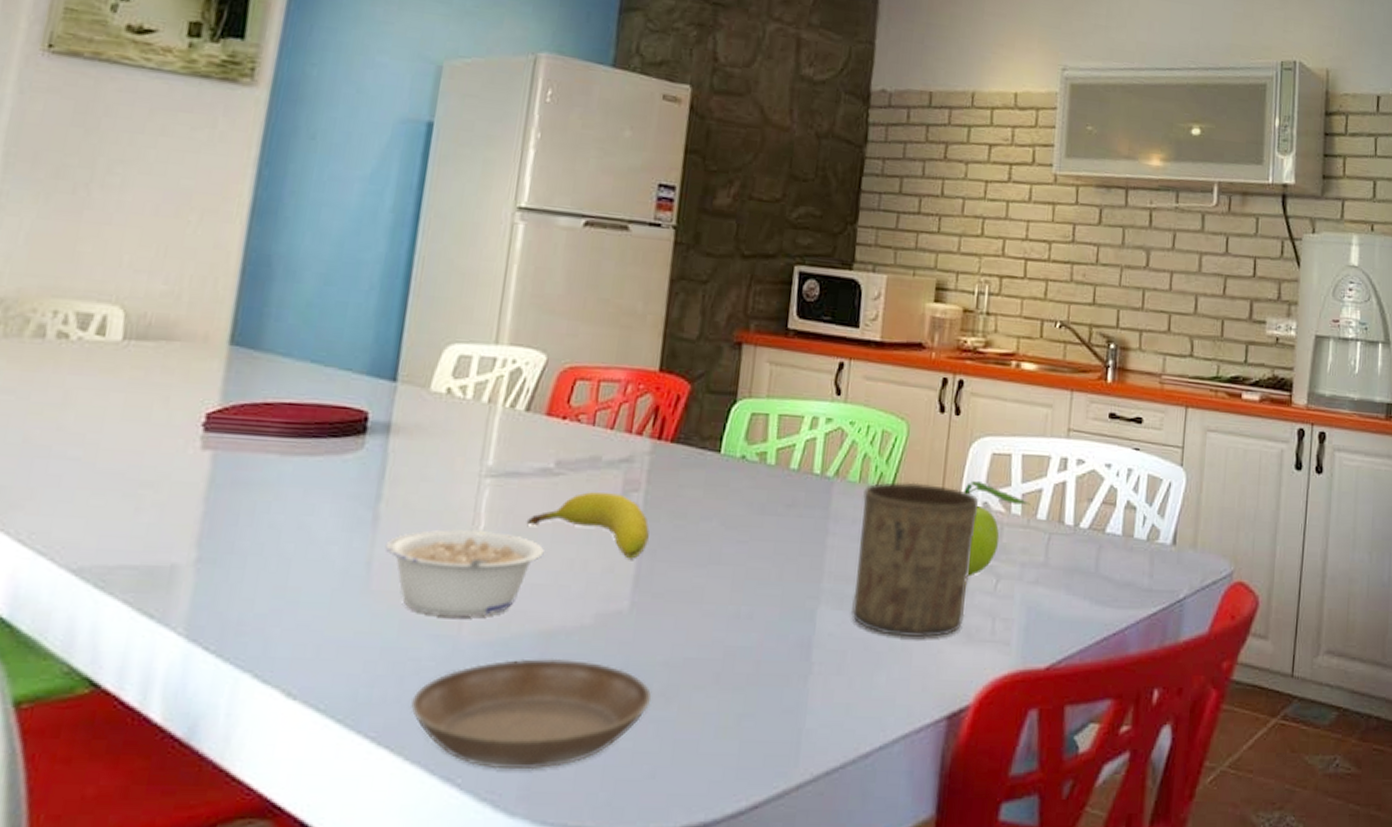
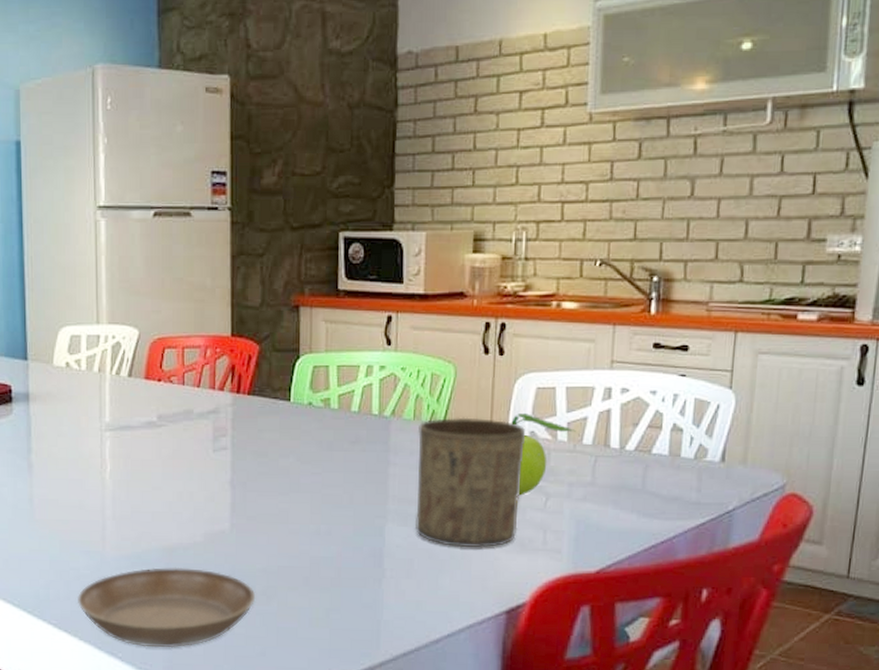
legume: present [385,529,544,617] -> none [40,471,158,537]
fruit: present [526,492,650,559] -> none [141,439,239,491]

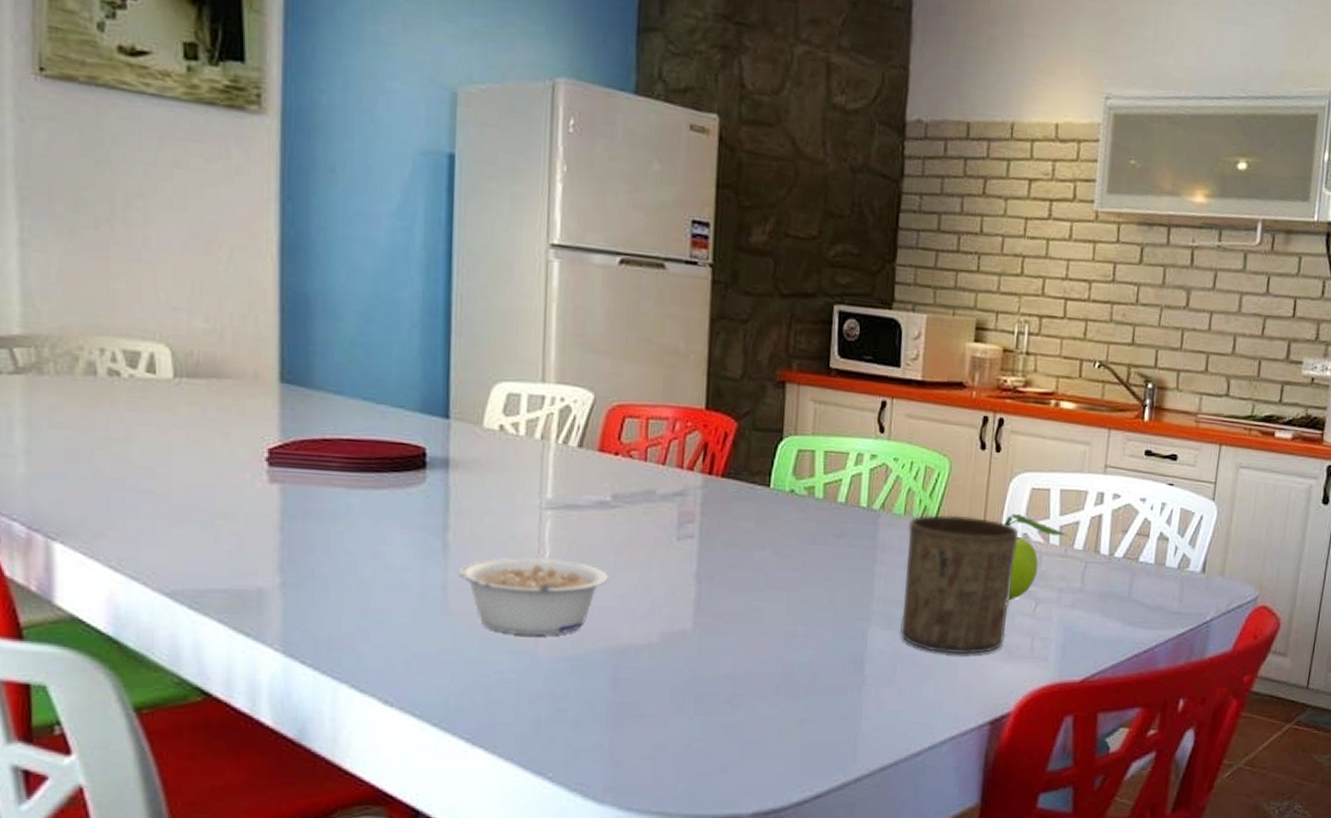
legume: none [40,471,158,537] -> present [458,557,608,635]
saucer: present [78,567,256,648] -> none [499,671,719,766]

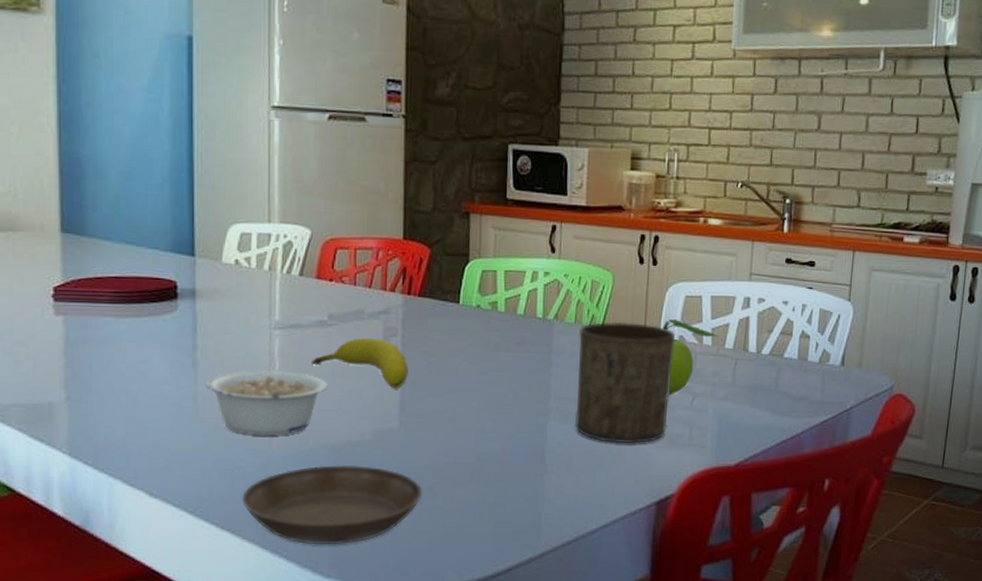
saucer: none [499,671,719,766] -> present [242,464,423,545]
fruit: none [589,523,707,585] -> present [311,338,408,389]

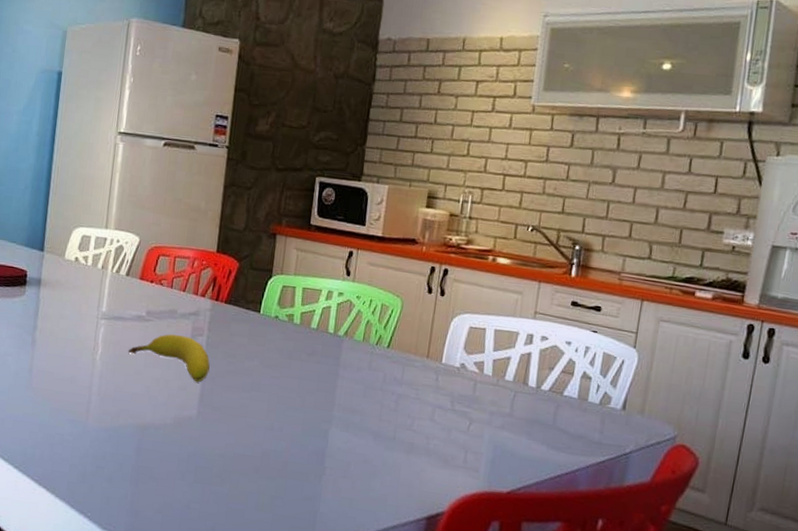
legume: present [205,369,327,435] -> none [40,351,140,411]
saucer: present [242,464,423,545] -> none [58,441,212,514]
cup: present [575,321,675,444] -> none [355,342,457,460]
fruit: present [663,319,719,395] -> none [445,347,500,418]

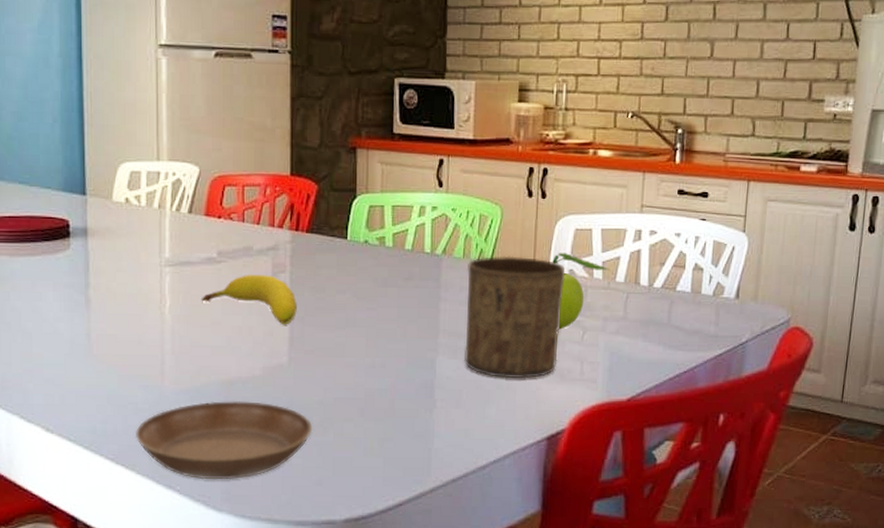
saucer: none [58,441,212,514] -> present [136,400,313,480]
cup: none [355,342,457,460] -> present [464,256,565,379]
fruit: none [445,347,500,418] -> present [552,253,610,330]

